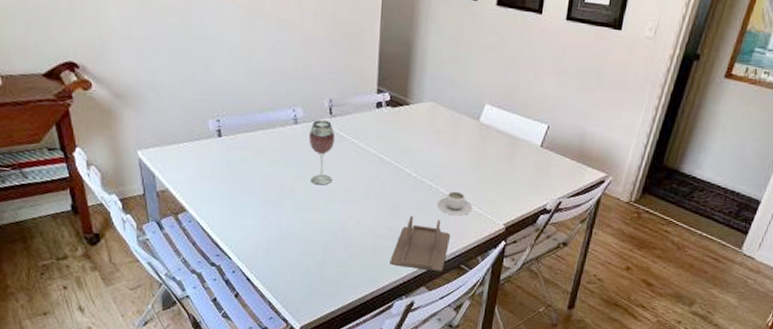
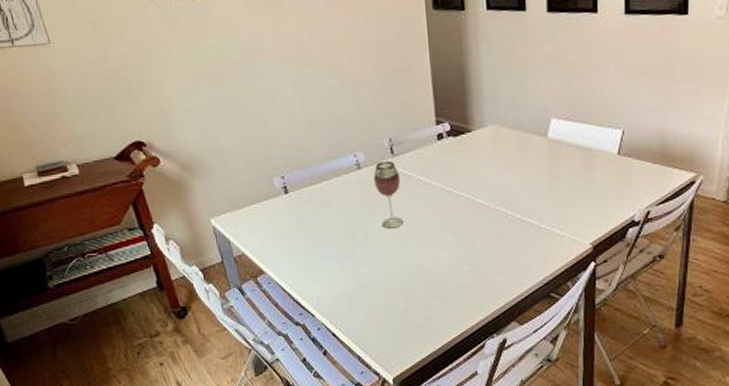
napkin holder: present [390,216,450,272] -> none [475,248,535,304]
teacup: present [437,191,472,216] -> none [516,215,553,242]

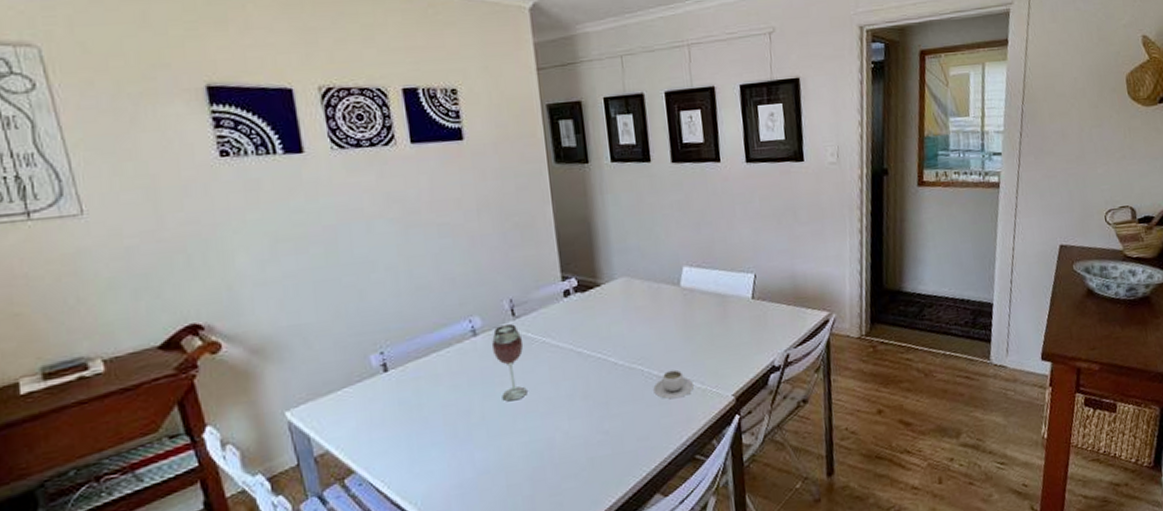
teacup: none [516,215,553,242] -> present [653,369,694,399]

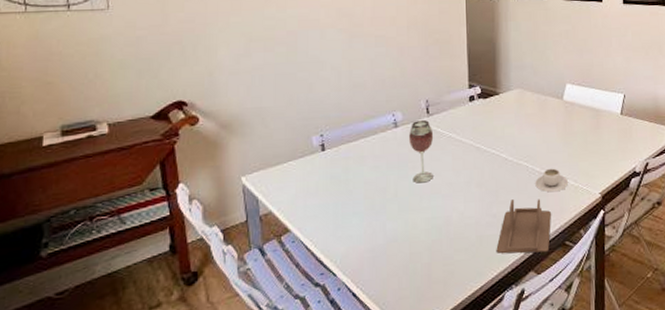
napkin holder: none [612,408,677,476] -> present [496,199,551,254]

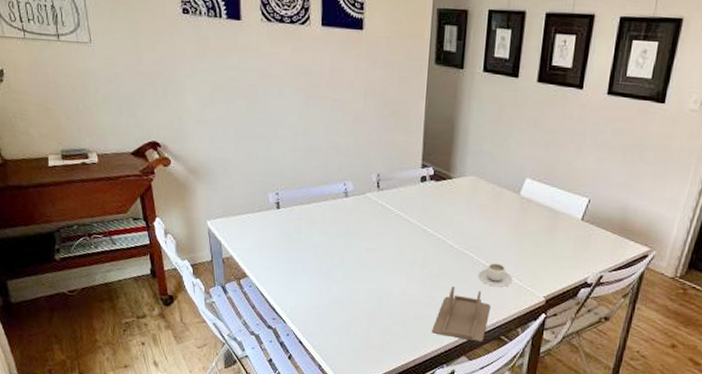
wineglass: present [408,119,434,183] -> none [357,193,382,255]

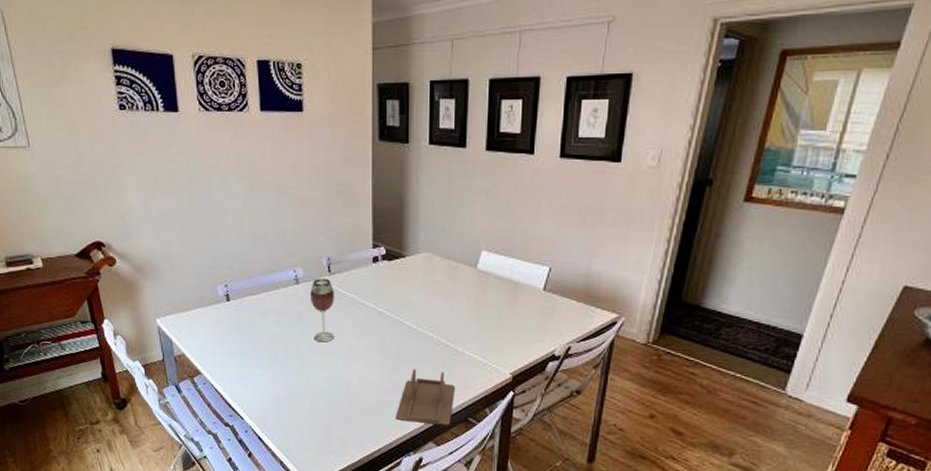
wineglass: none [357,193,382,255] -> present [309,278,335,343]
teacup: present [478,263,512,287] -> none [440,341,476,367]

